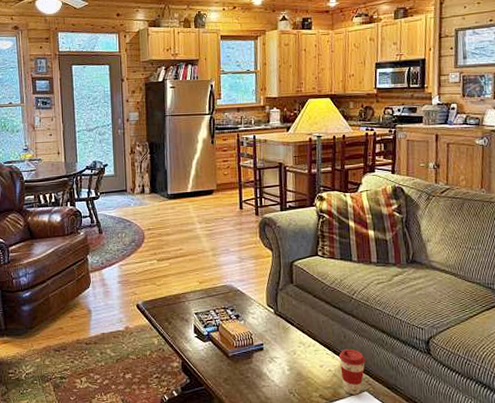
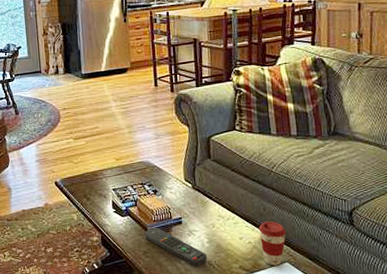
remote control: none [226,353,288,395] -> present [145,227,208,267]

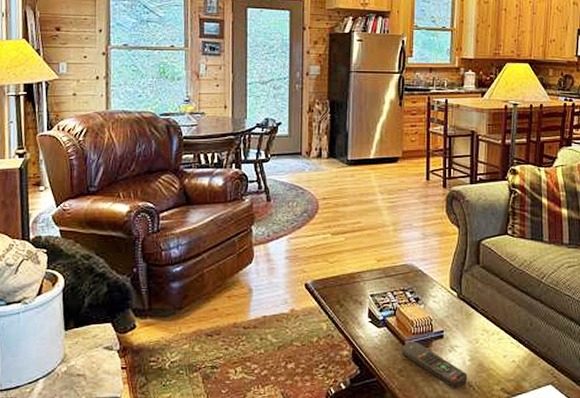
coffee cup: present [258,222,286,266] -> none [523,338,551,388]

